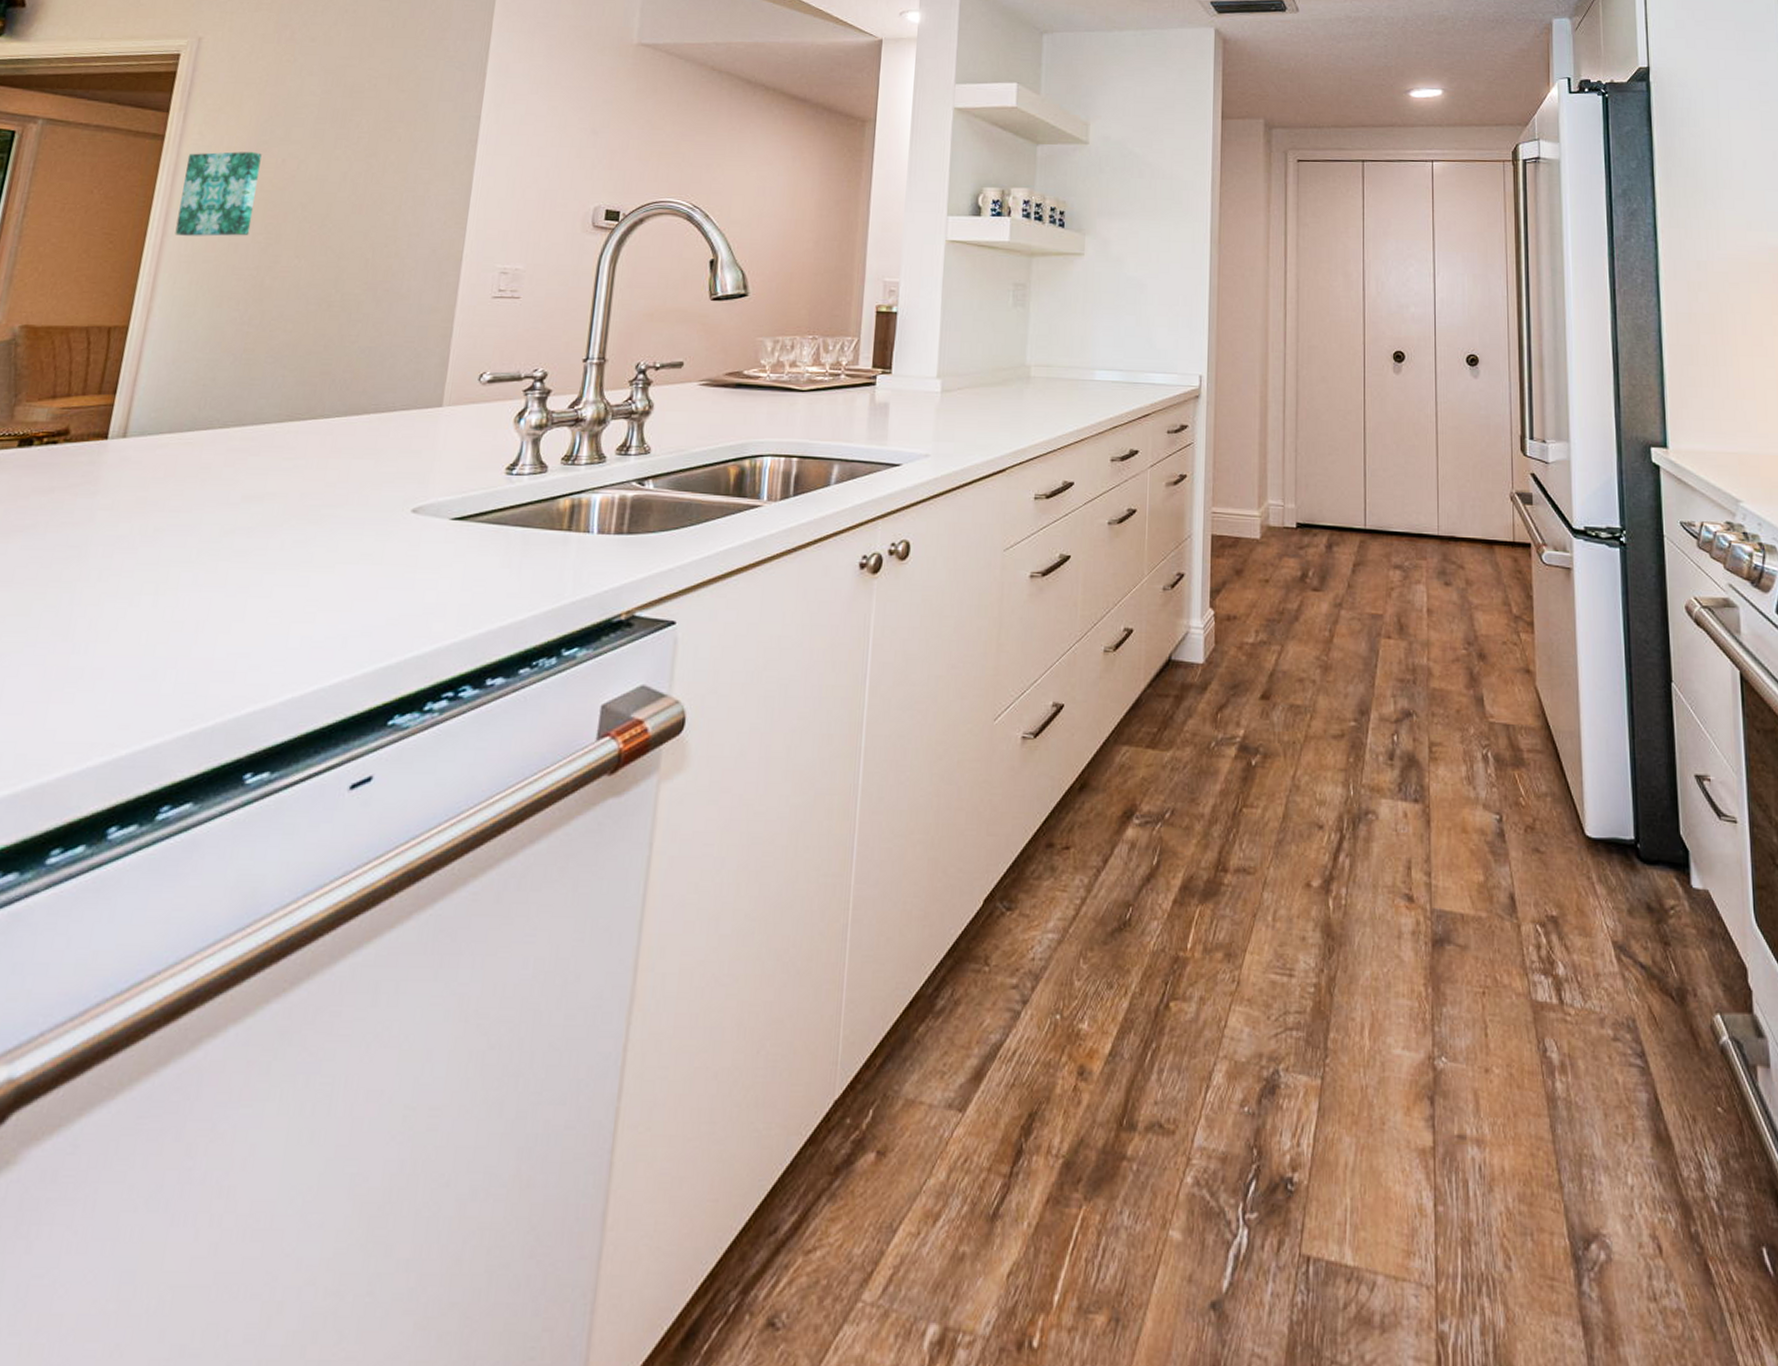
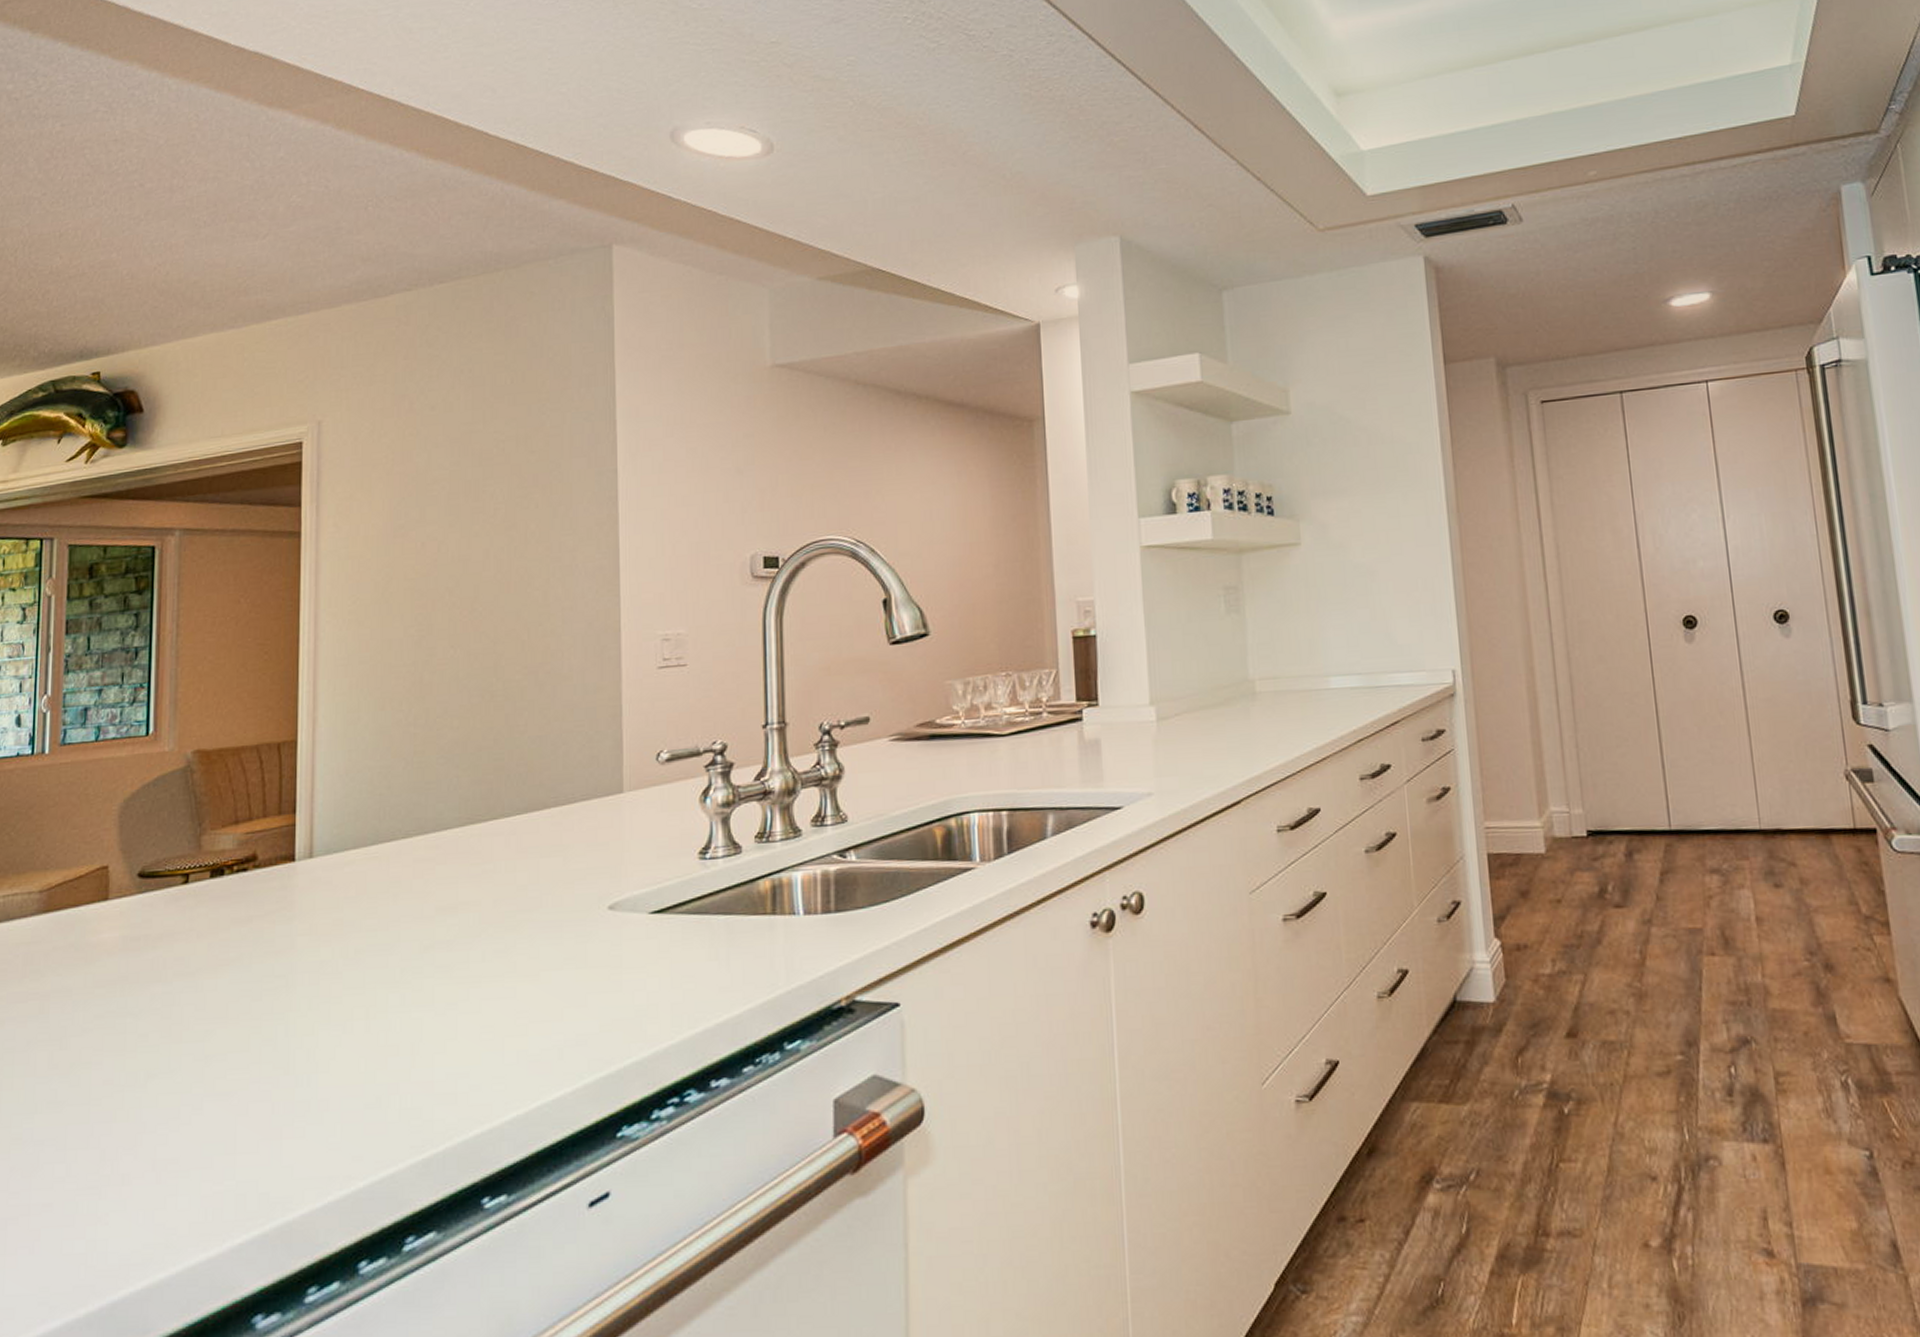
wall art: present [175,151,262,237] -> none [327,538,401,638]

